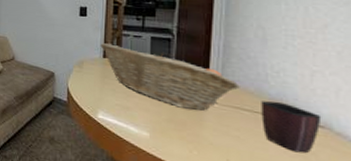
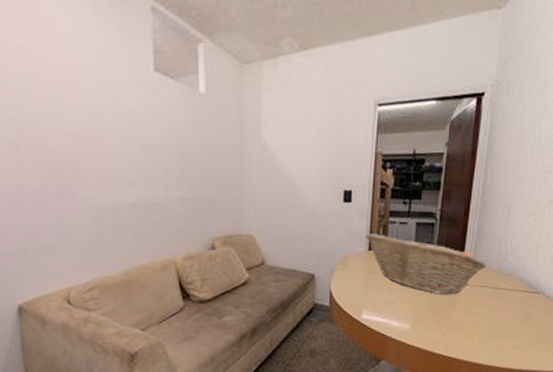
mug: present [261,101,322,154] -> none [499,275,539,318]

